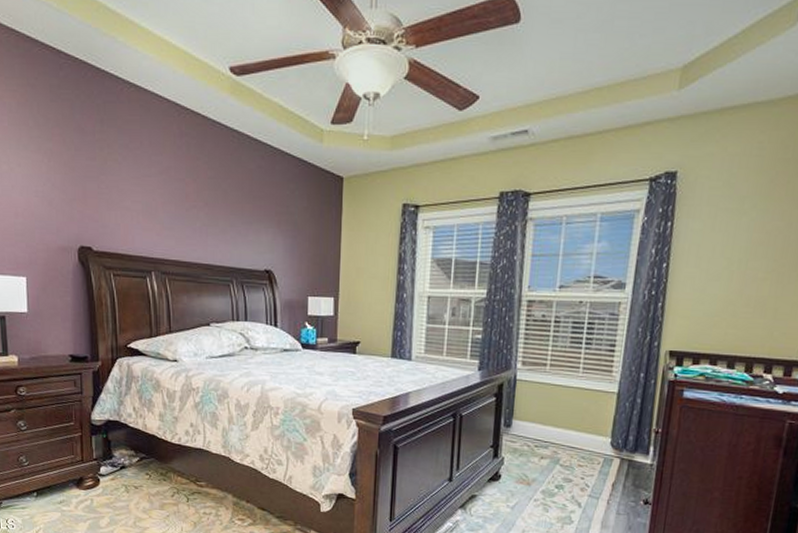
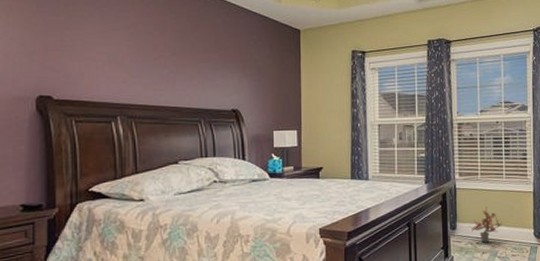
potted plant: none [526,405,571,447] -> present [468,207,502,243]

